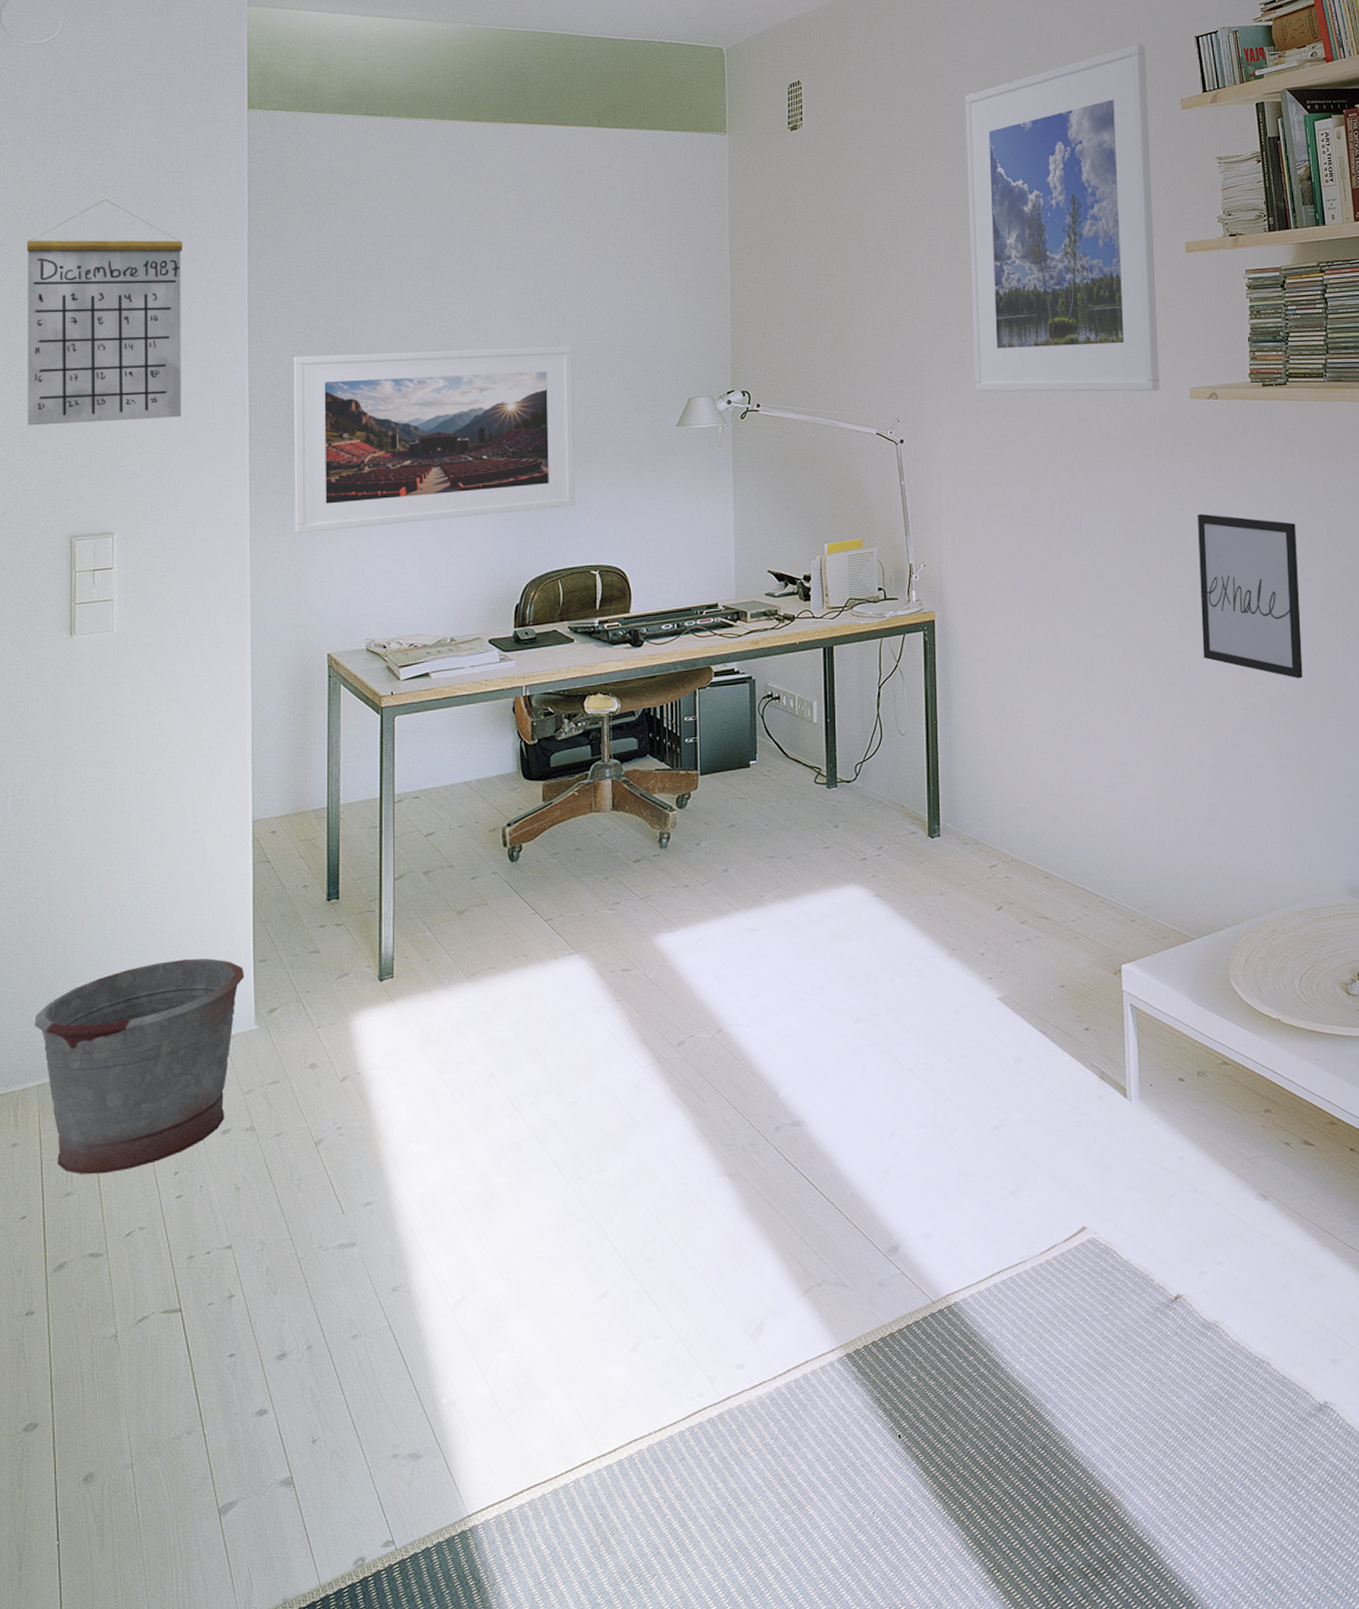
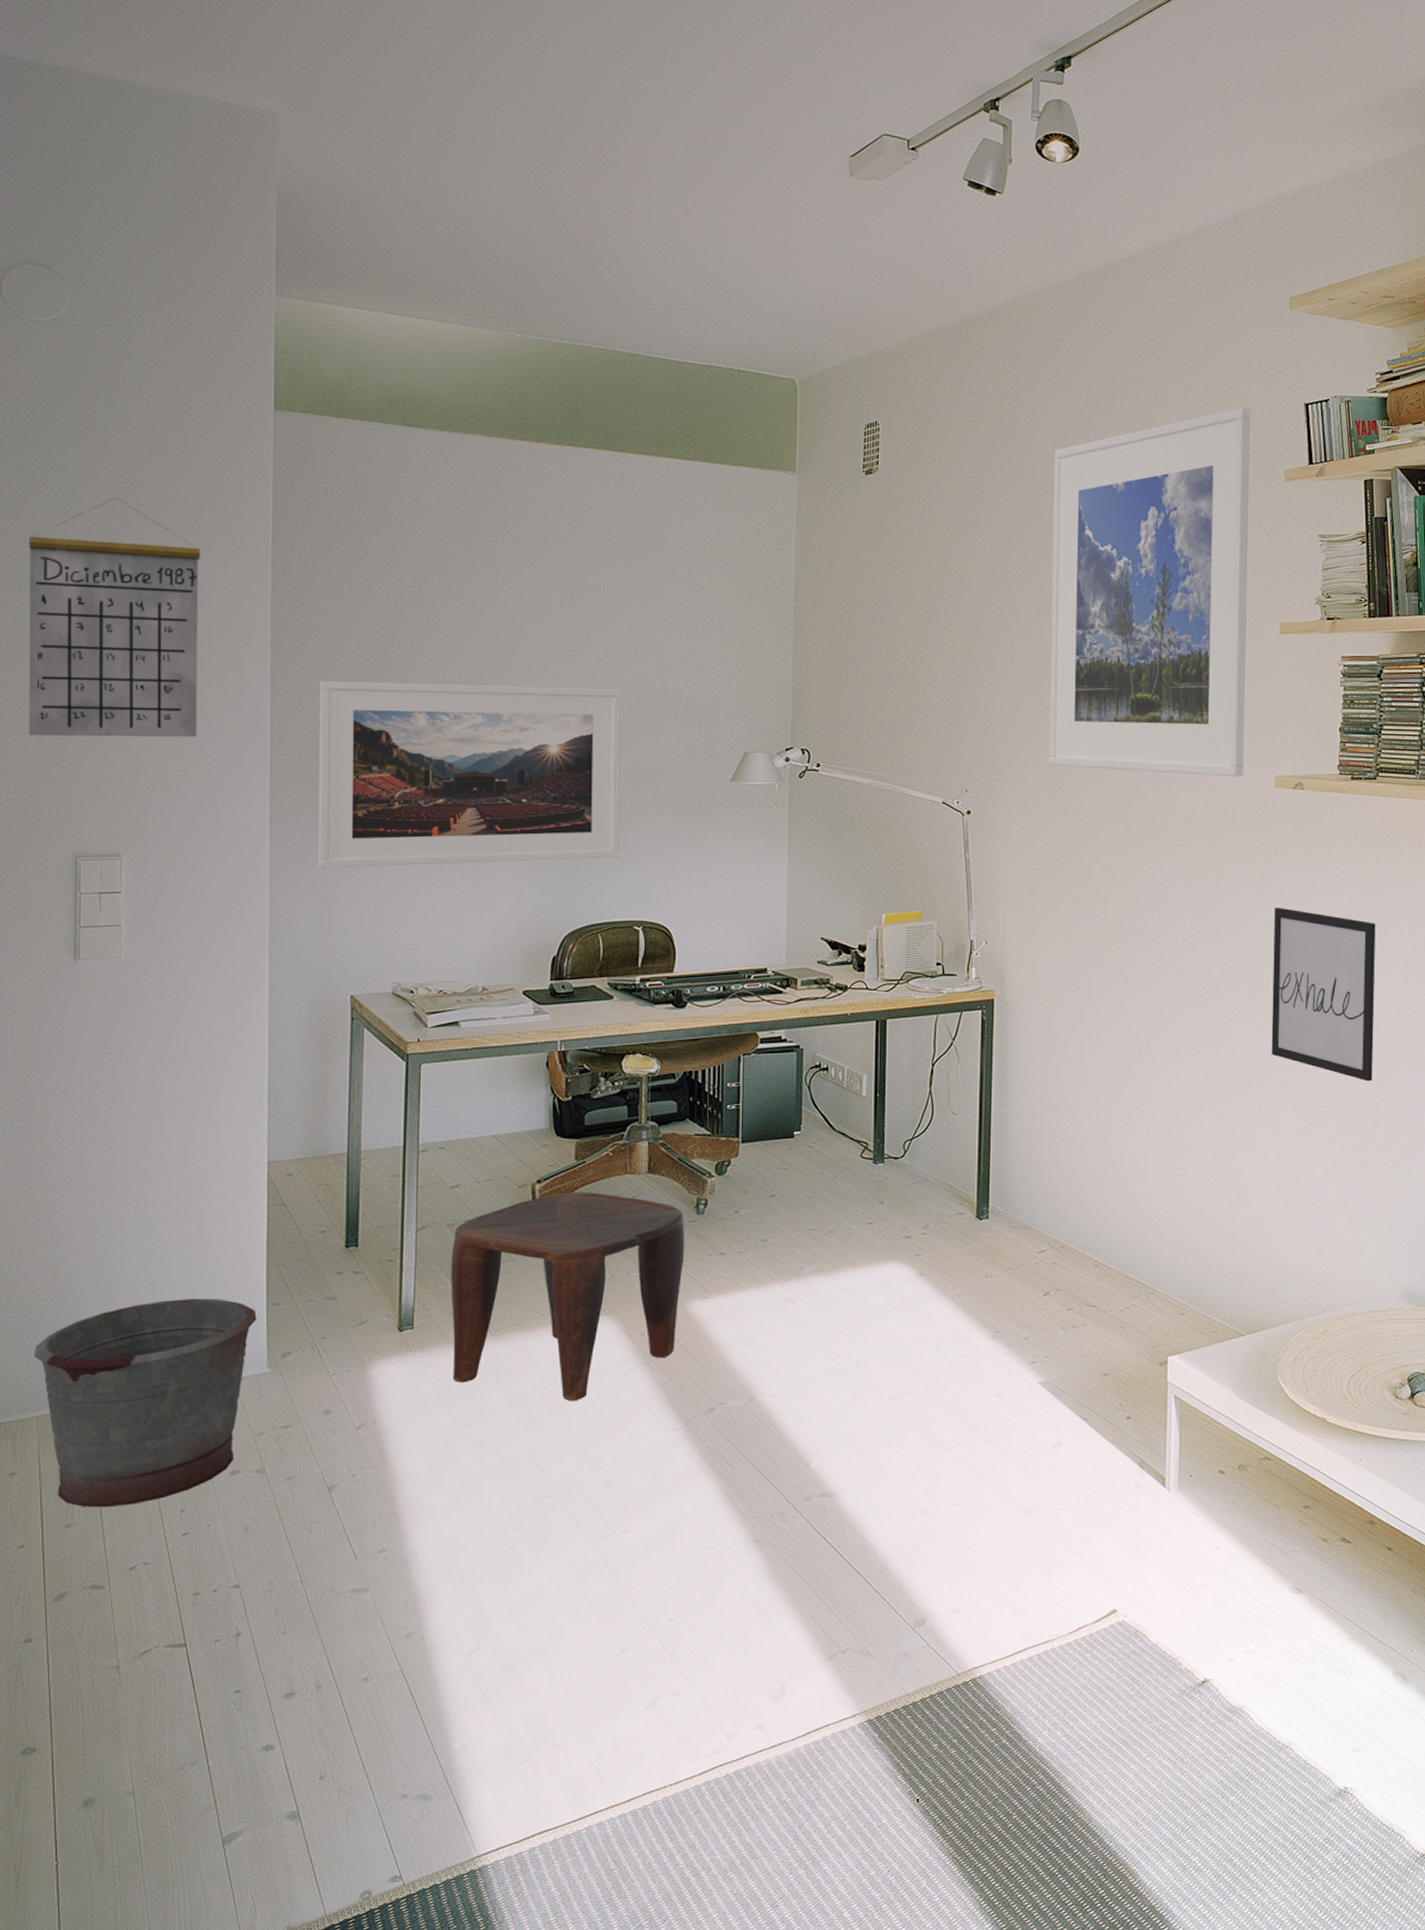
stool: none [428,832,650,1042] -> present [451,1192,685,1401]

